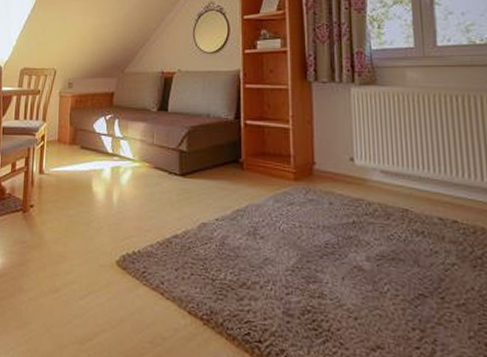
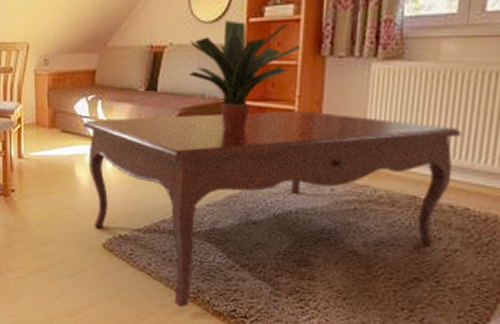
coffee table: none [101,128,437,331] -> present [83,110,461,307]
potted plant: none [194,51,289,149] -> present [188,20,300,132]

